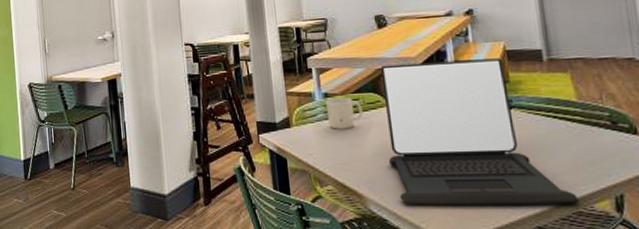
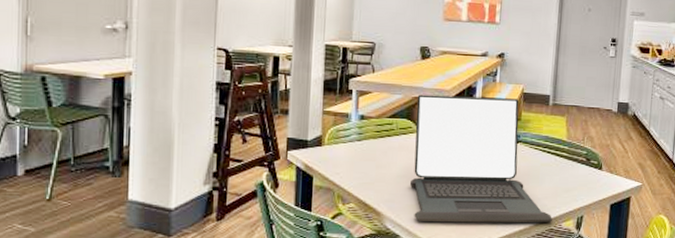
mug: present [325,97,364,129] -> none [360,120,395,151]

